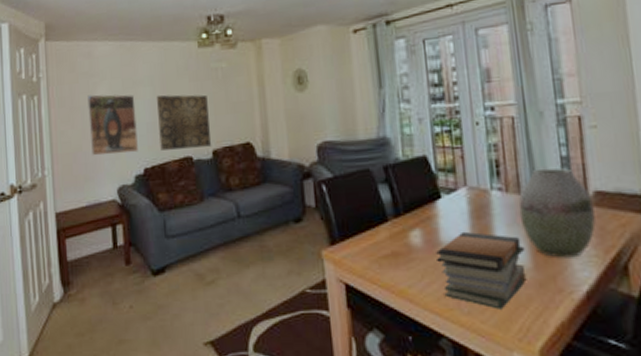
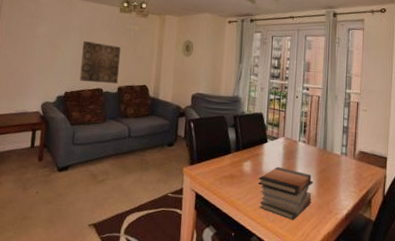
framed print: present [87,94,138,156] -> none [26,31,67,80]
vase: present [519,168,596,258] -> none [313,133,358,192]

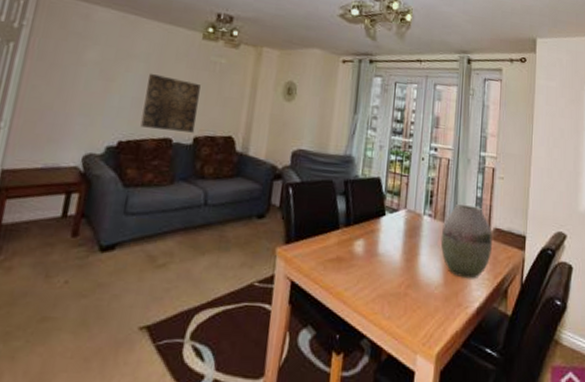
book stack: present [258,166,314,221] -> none [372,246,440,317]
vase: none [313,133,358,192] -> present [440,204,493,279]

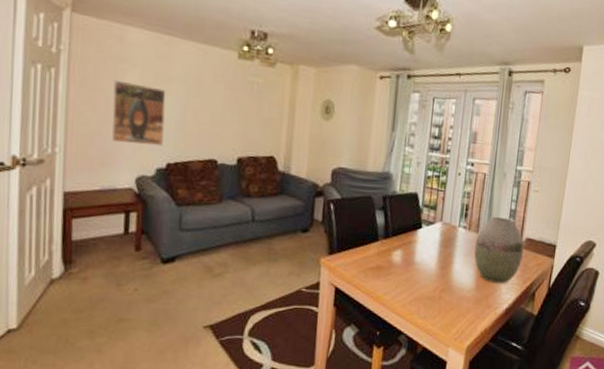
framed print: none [63,55,126,124] -> present [112,80,166,147]
wall art: present [140,73,201,133] -> none [186,95,240,154]

